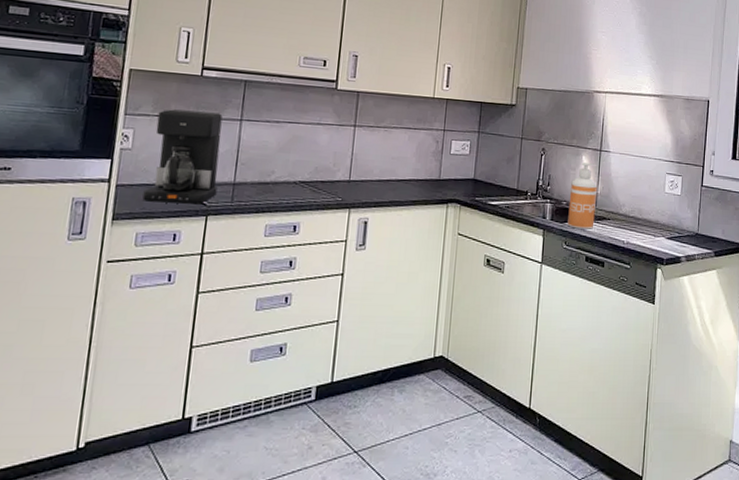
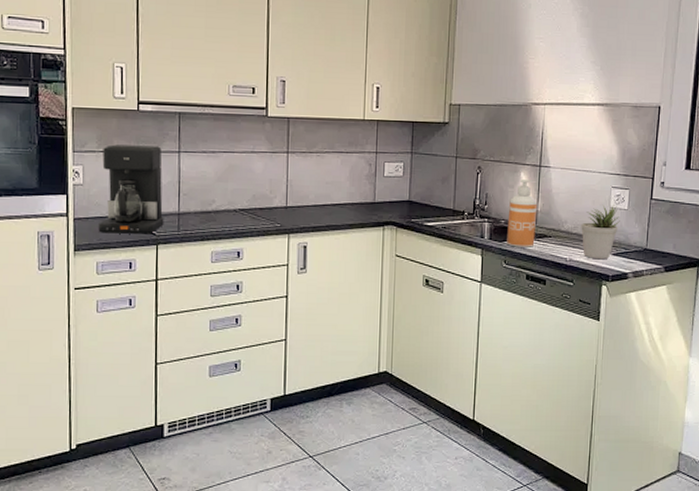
potted plant: none [638,190,674,243] -> present [581,205,620,260]

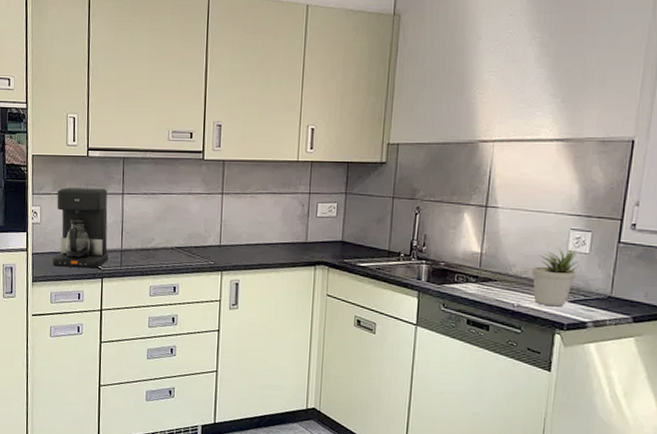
soap dispenser: present [507,179,538,248] -> none [446,220,483,291]

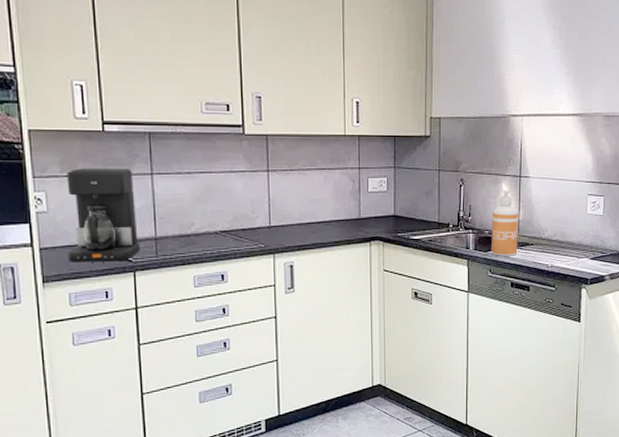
soap dispenser: none [446,220,483,291] -> present [491,190,519,256]
potted plant: present [532,248,580,307] -> none [561,211,596,264]

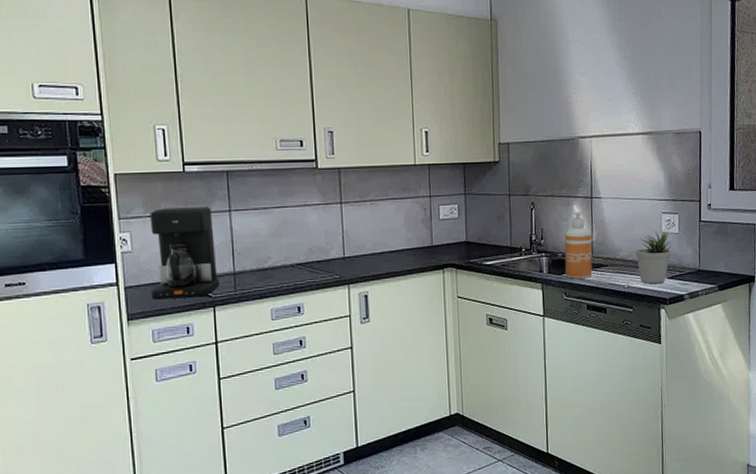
potted plant: none [561,211,596,264] -> present [636,229,673,284]

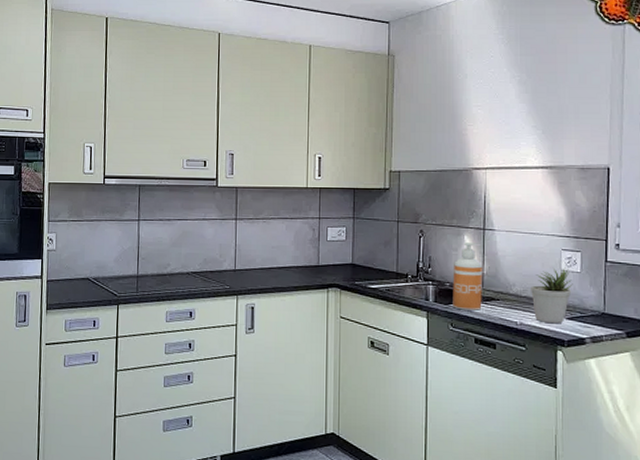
coffee maker: present [150,207,220,300] -> none [67,214,125,295]

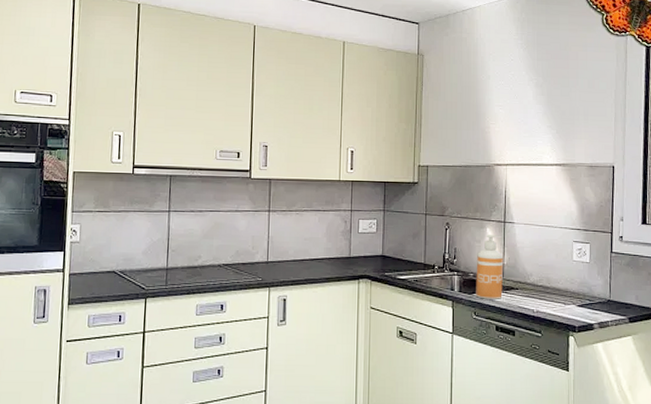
potted plant: present [531,267,573,324] -> none [546,258,583,311]

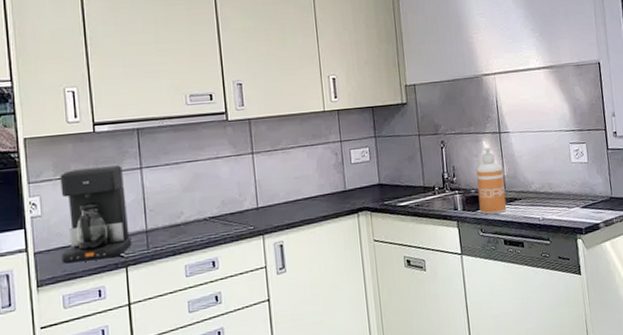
coffee maker: none [91,205,153,288] -> present [60,165,132,264]

